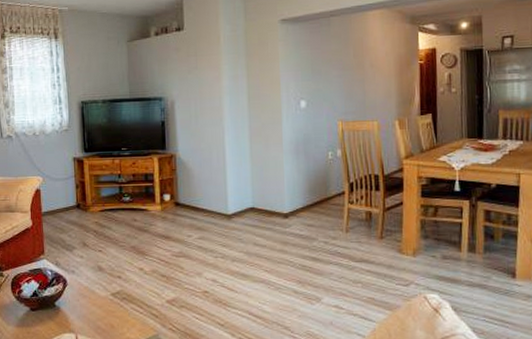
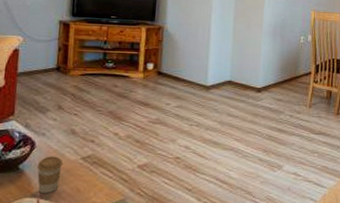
coffee cup: none [71,293,95,330] -> present [37,156,63,194]

